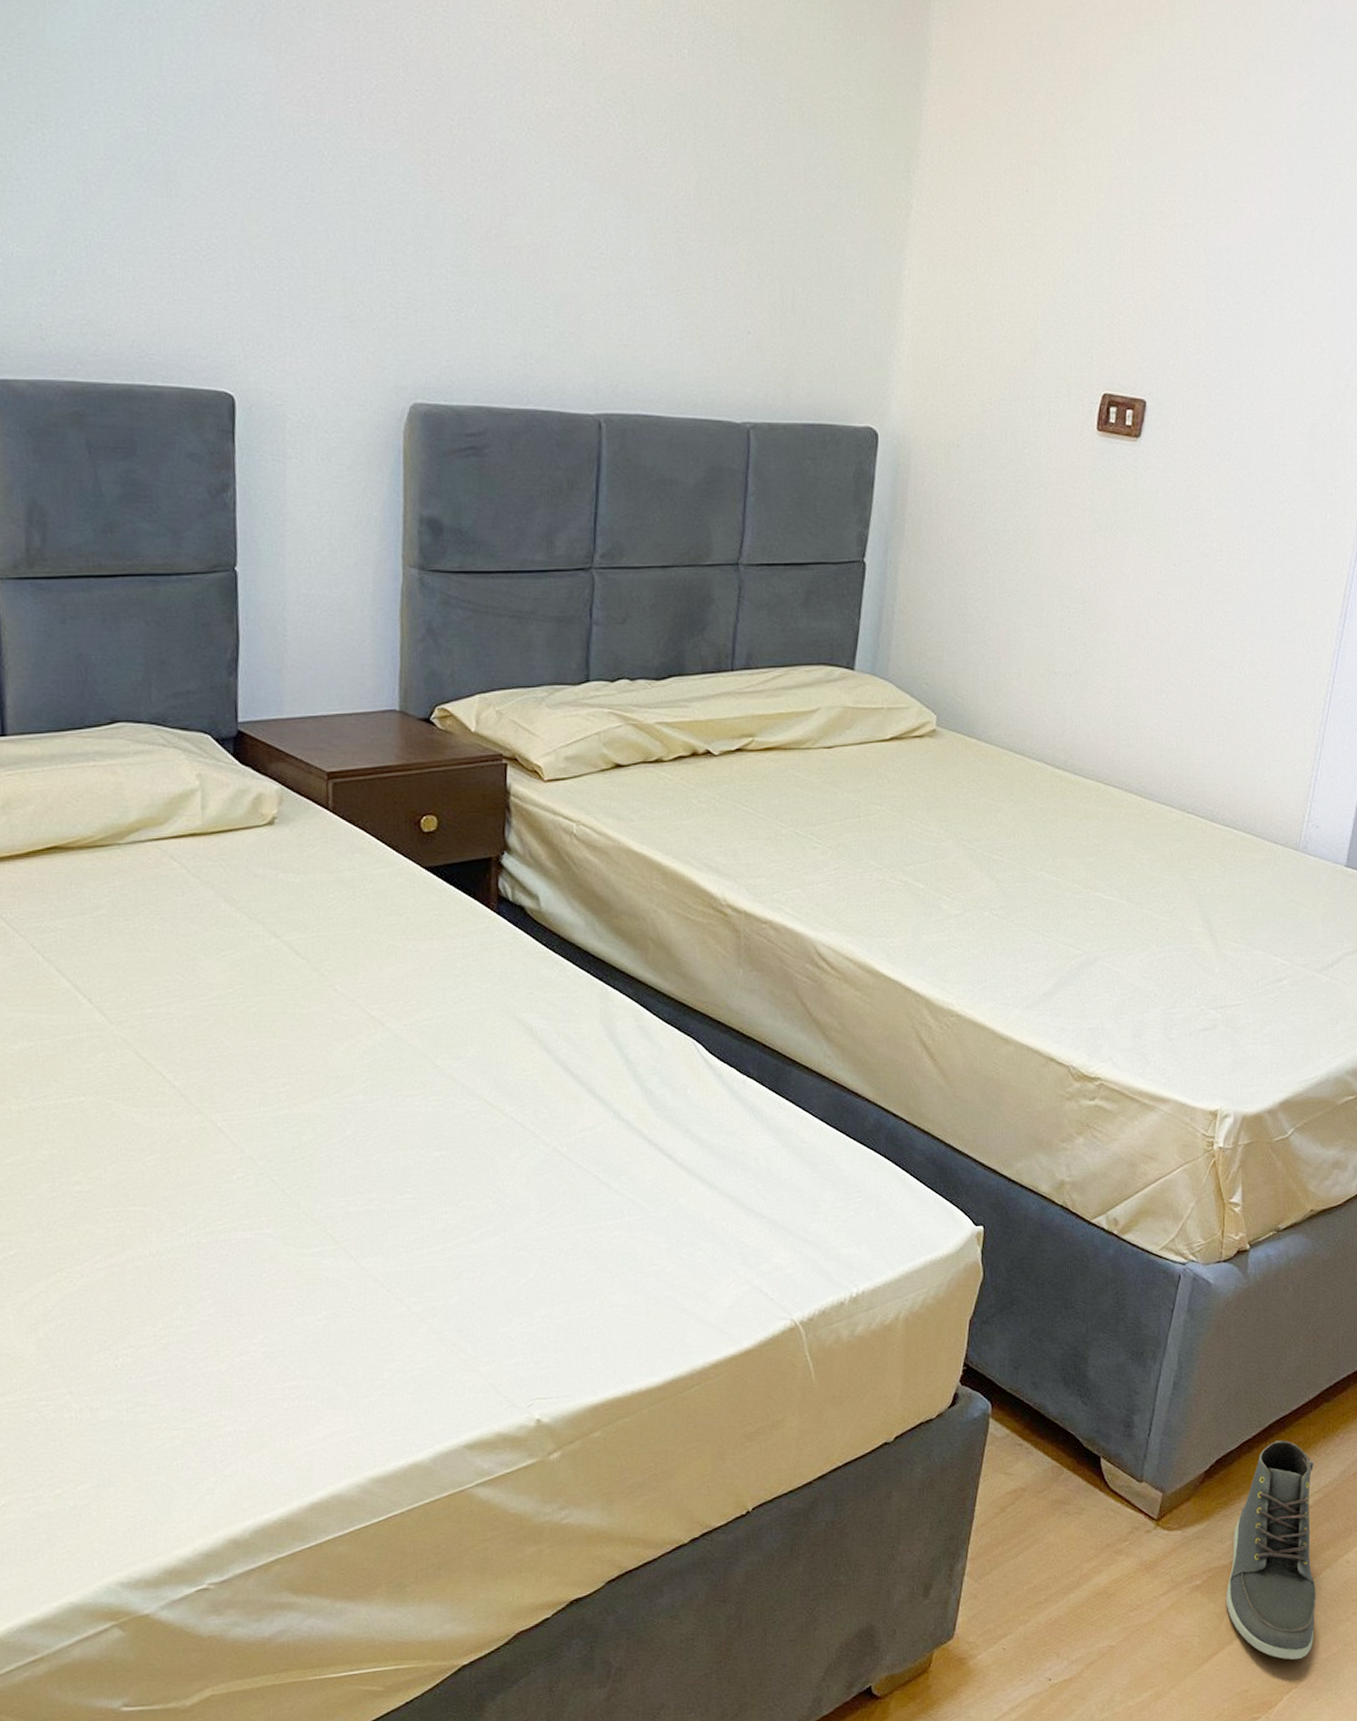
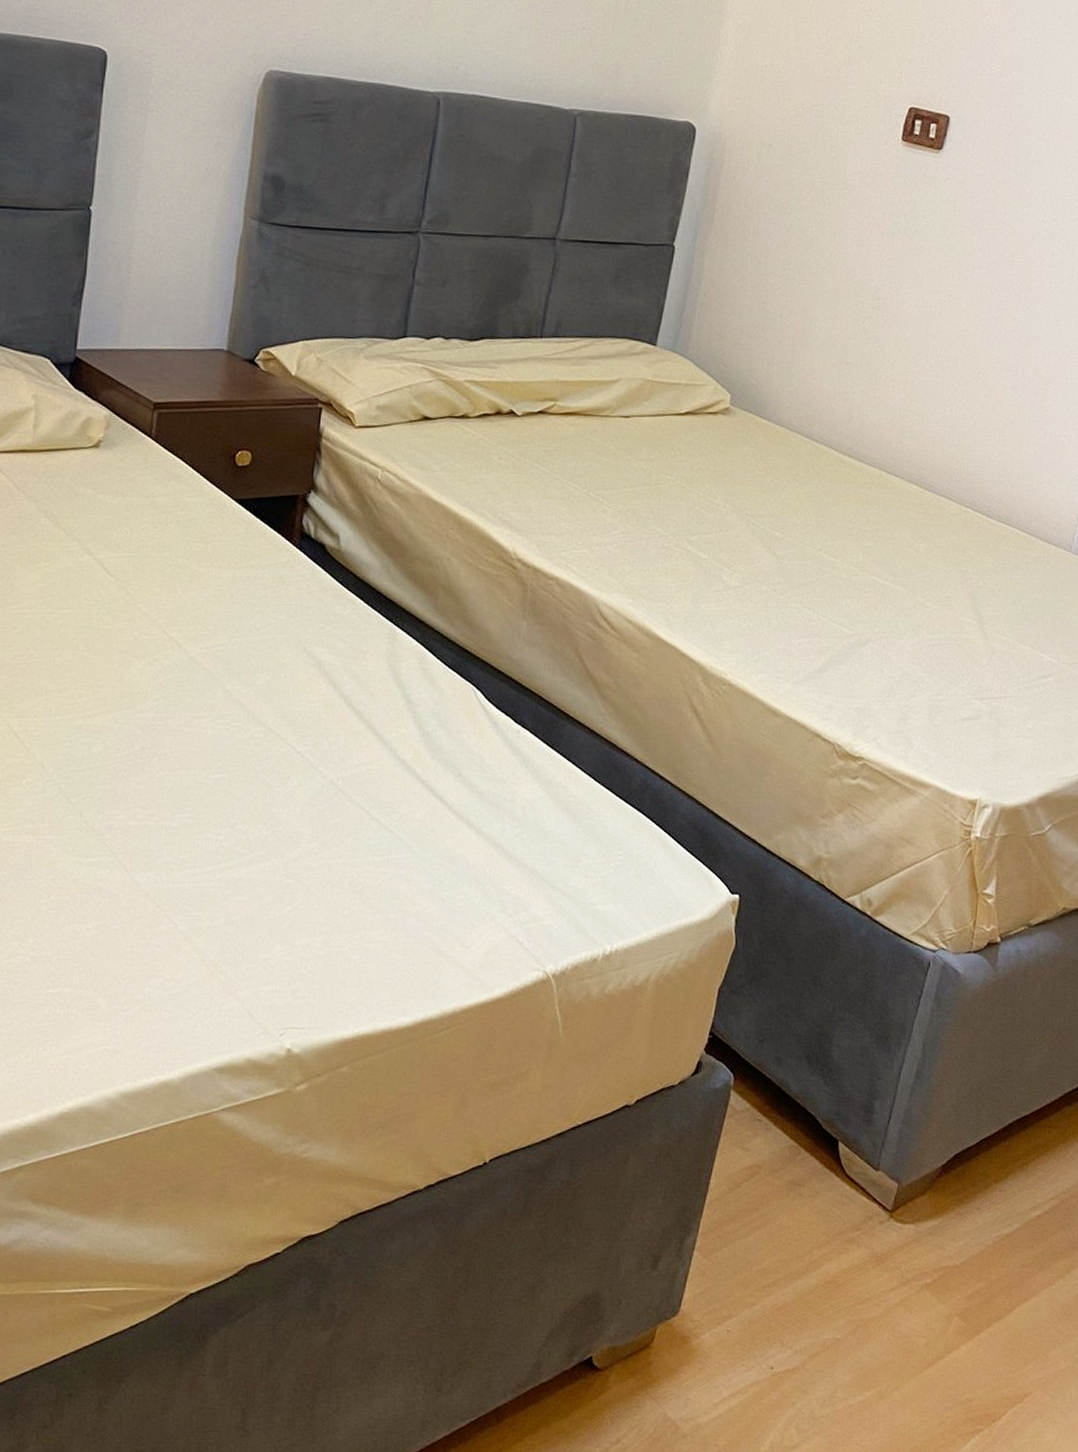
sneaker: present [1227,1440,1317,1660] -> none [956,1140,1052,1373]

